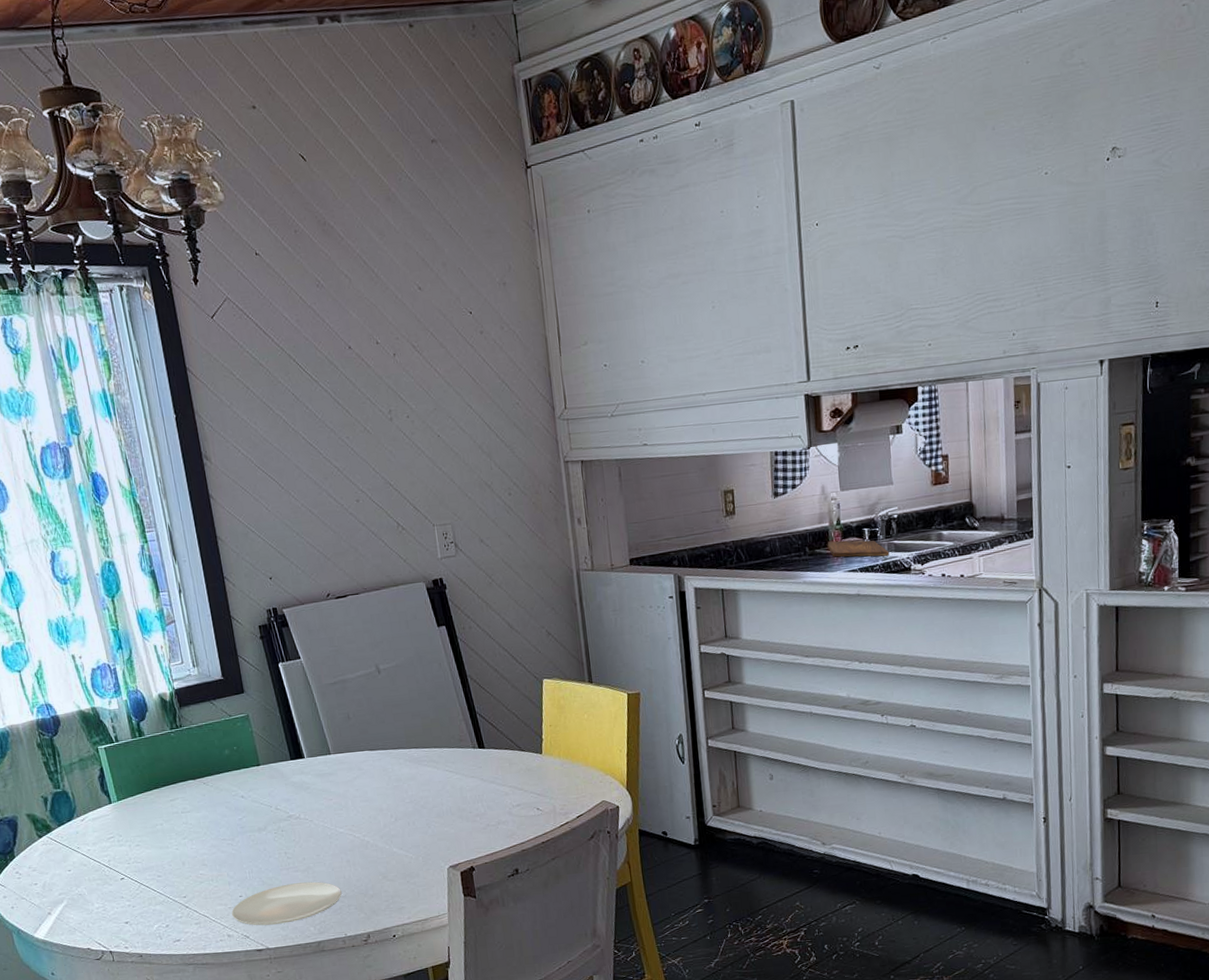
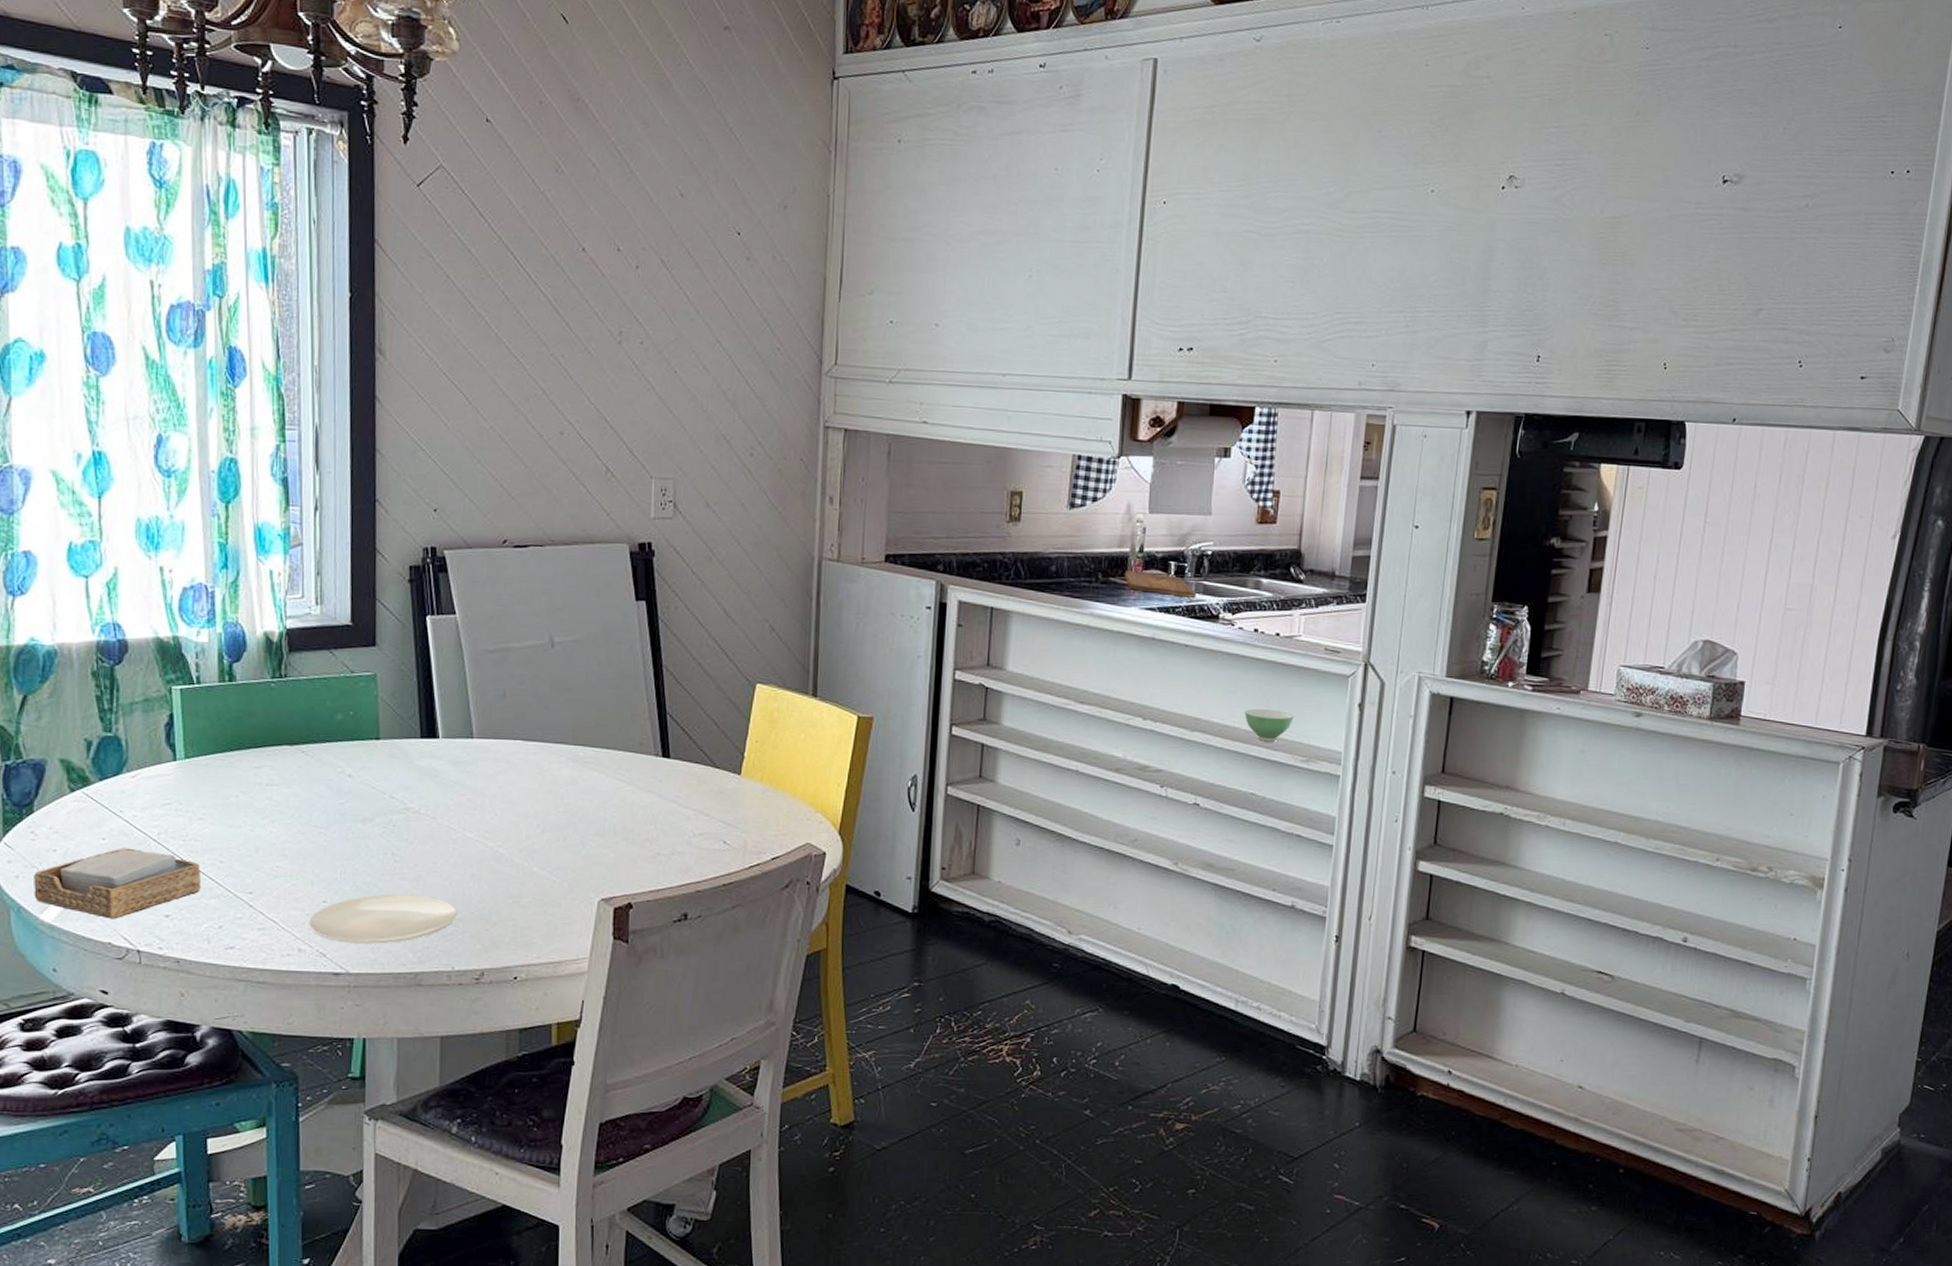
napkin holder: none [24,874,148,931] -> present [34,848,202,920]
bowl: none [942,639,985,667] -> present [1244,709,1294,742]

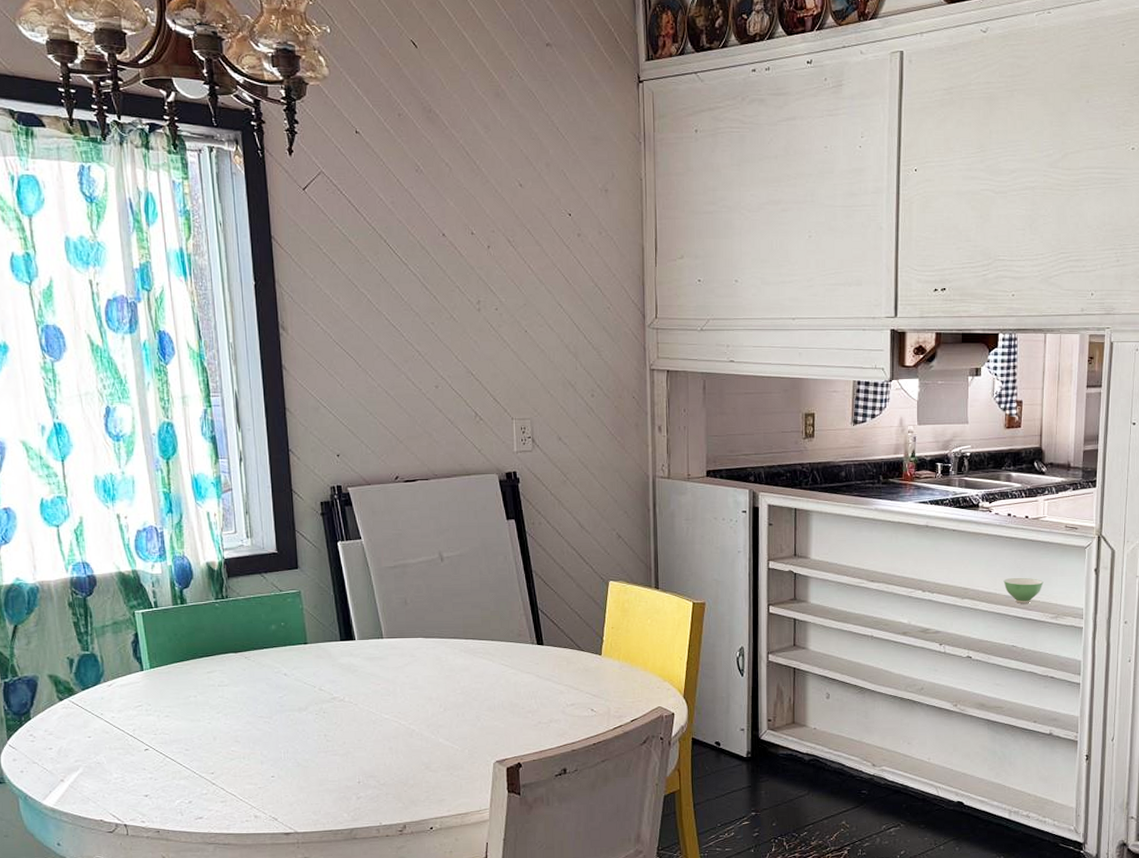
napkin holder: present [34,848,202,920] -> none [35,743,172,801]
plate: present [309,894,457,944] -> none [261,767,381,809]
cutting board: present [1124,570,1196,598] -> none [901,472,960,491]

